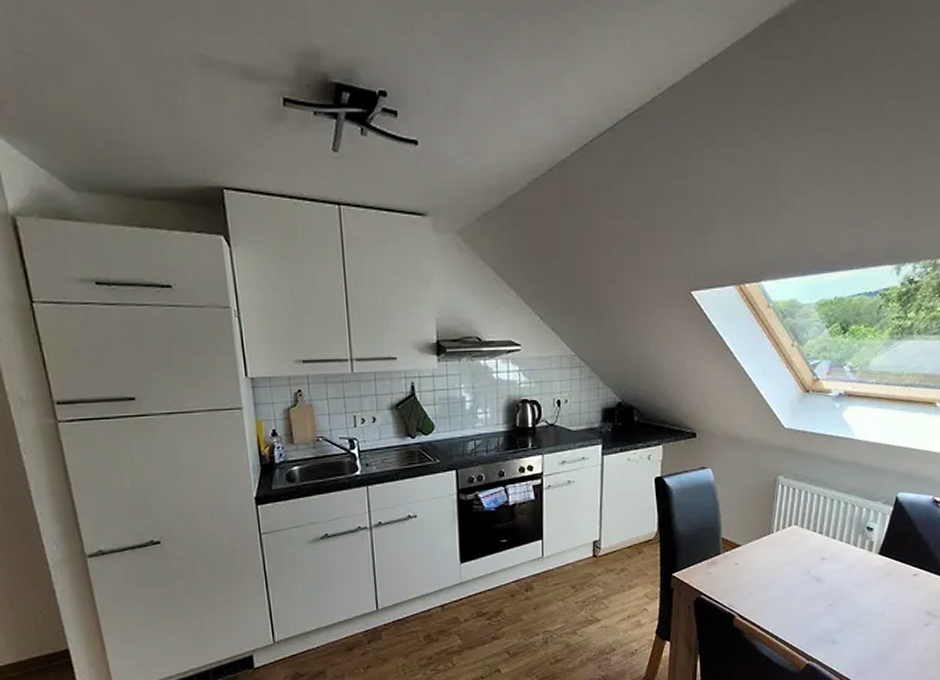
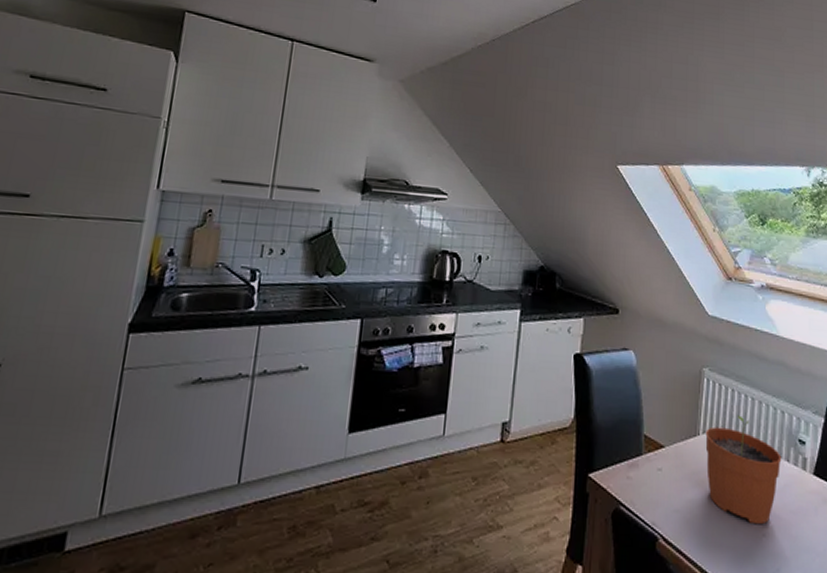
plant pot: none [778,513,850,598] -> present [705,415,782,525]

